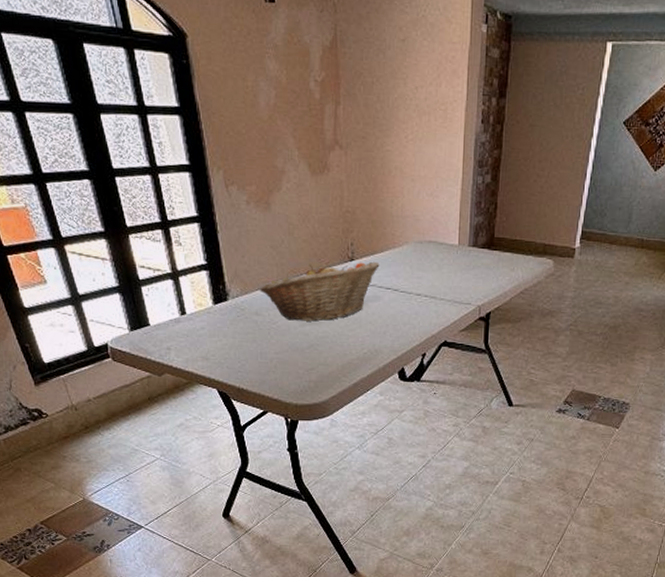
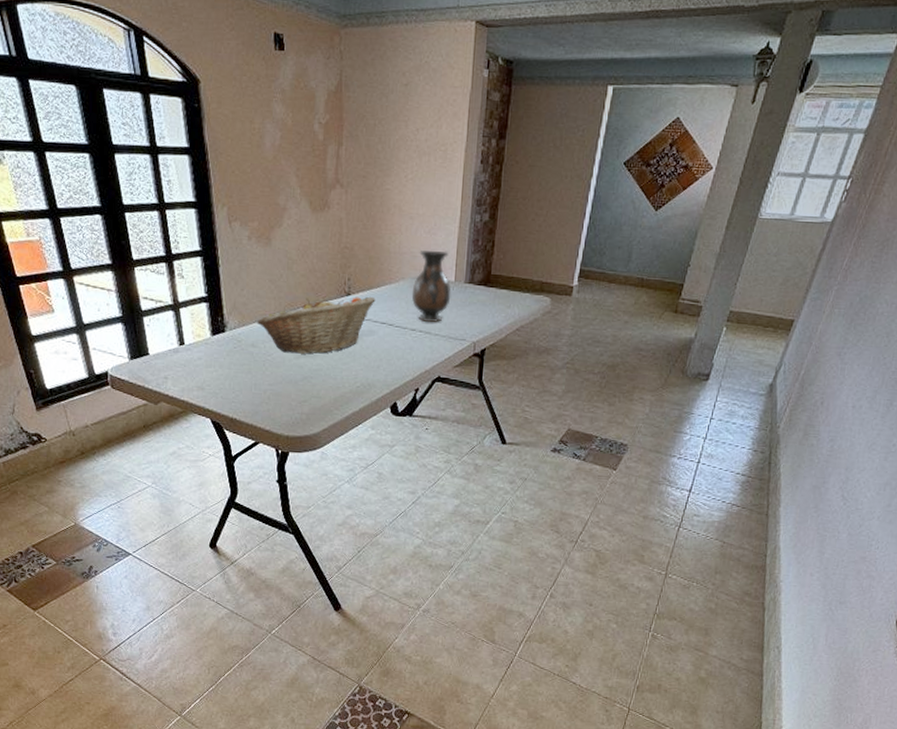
vase: none [415,214,456,286] -> present [411,251,452,322]

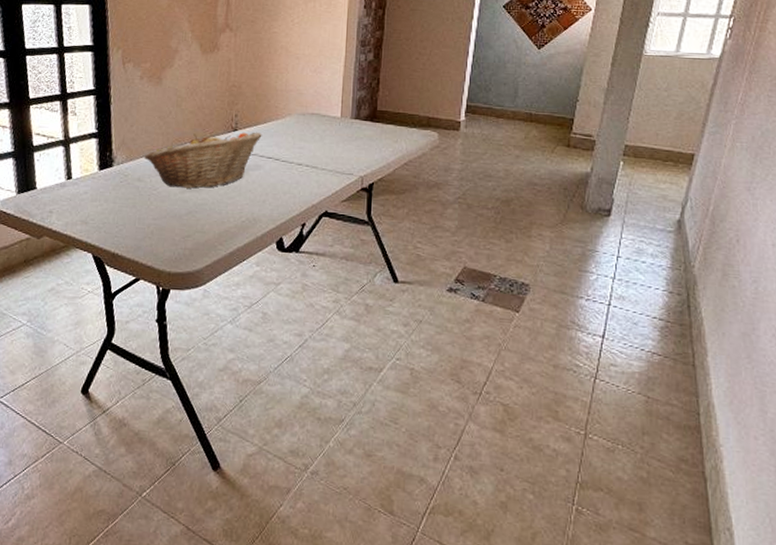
vase: present [411,251,452,322] -> none [297,88,338,157]

